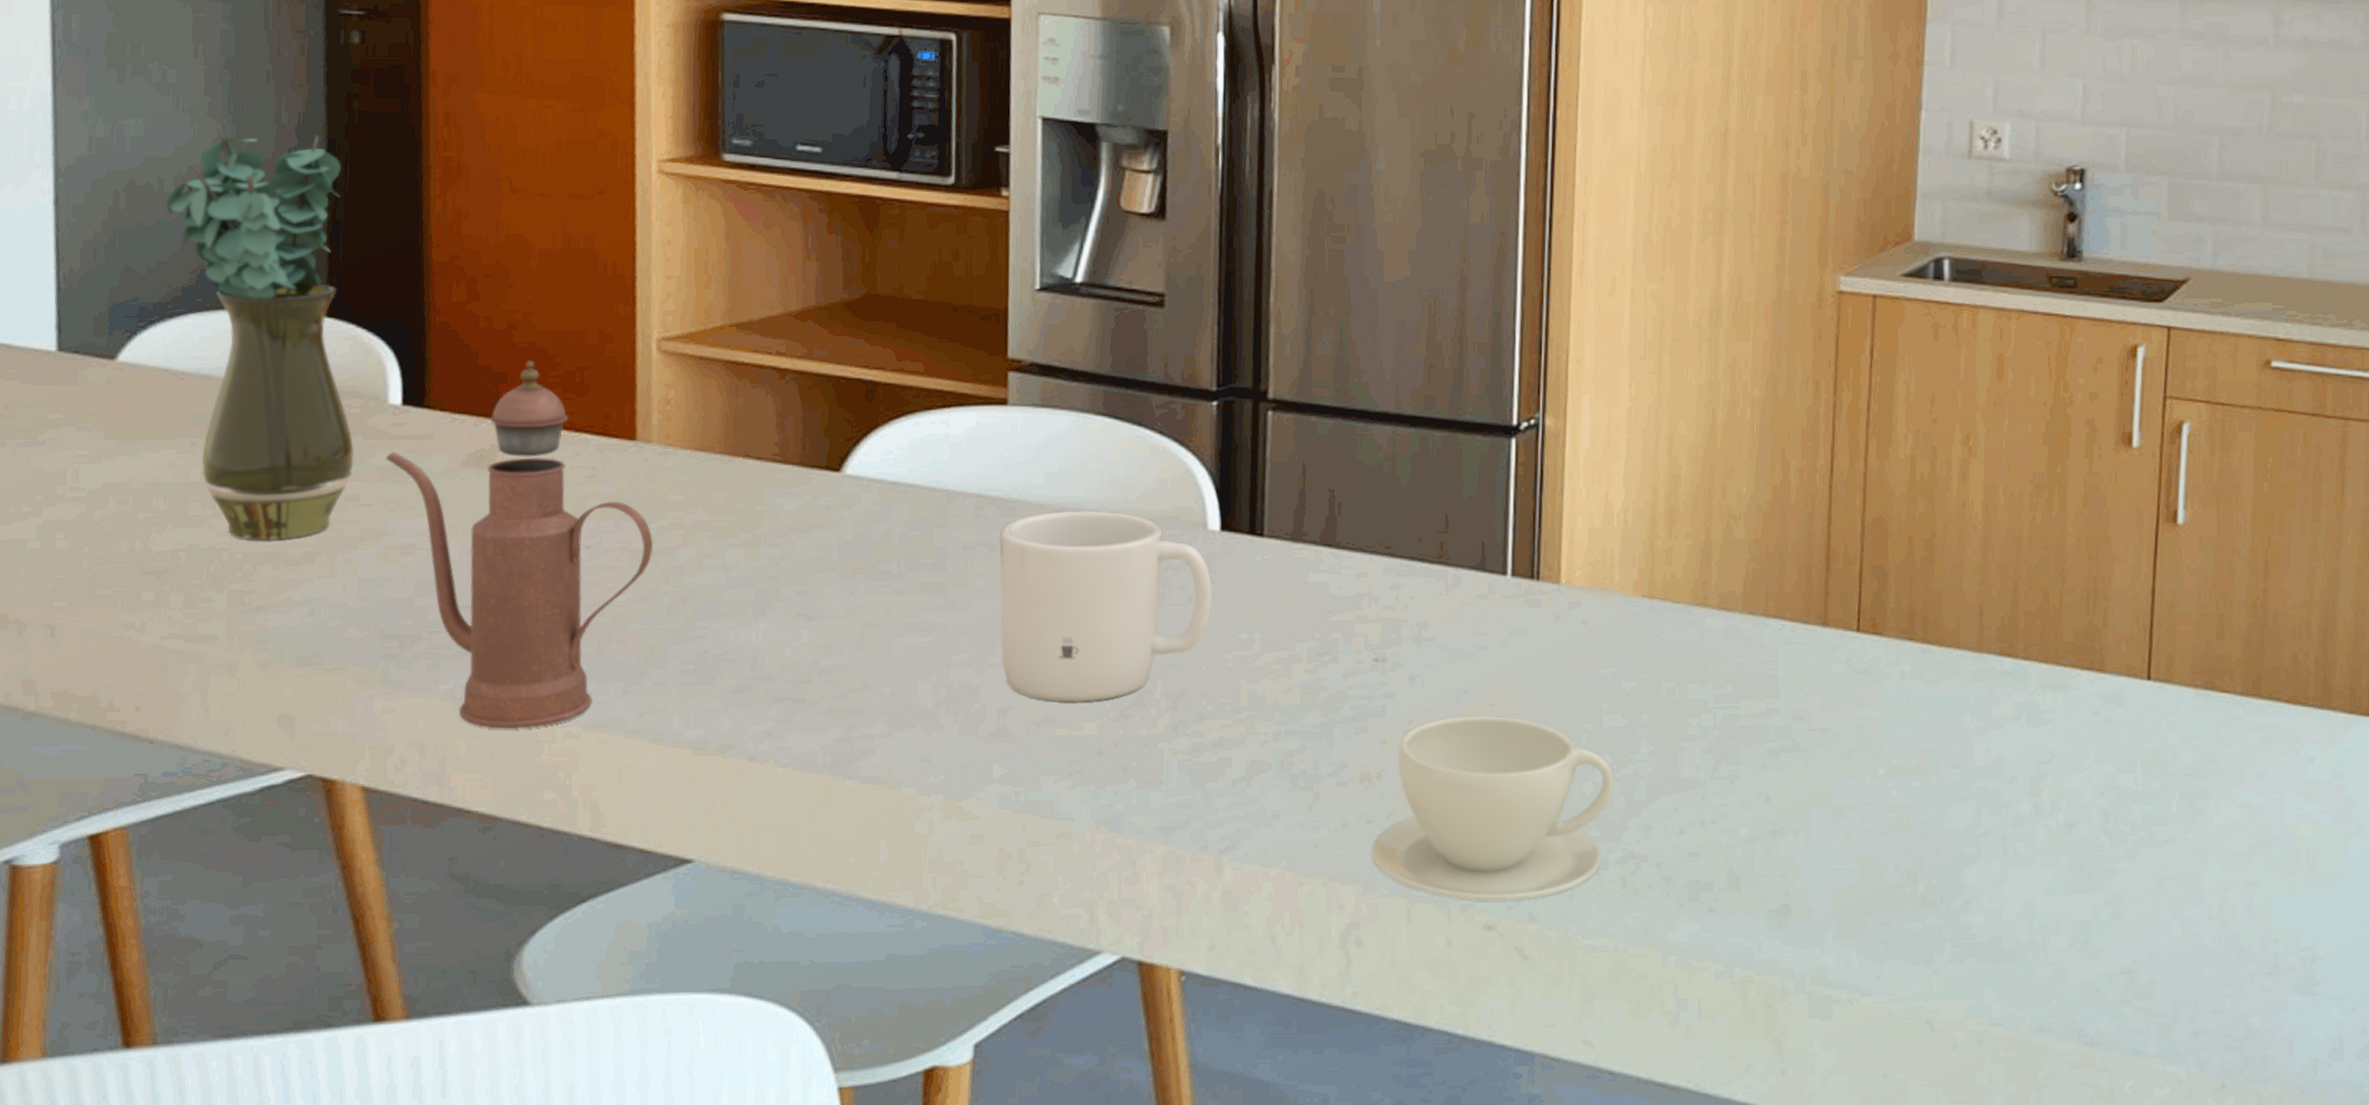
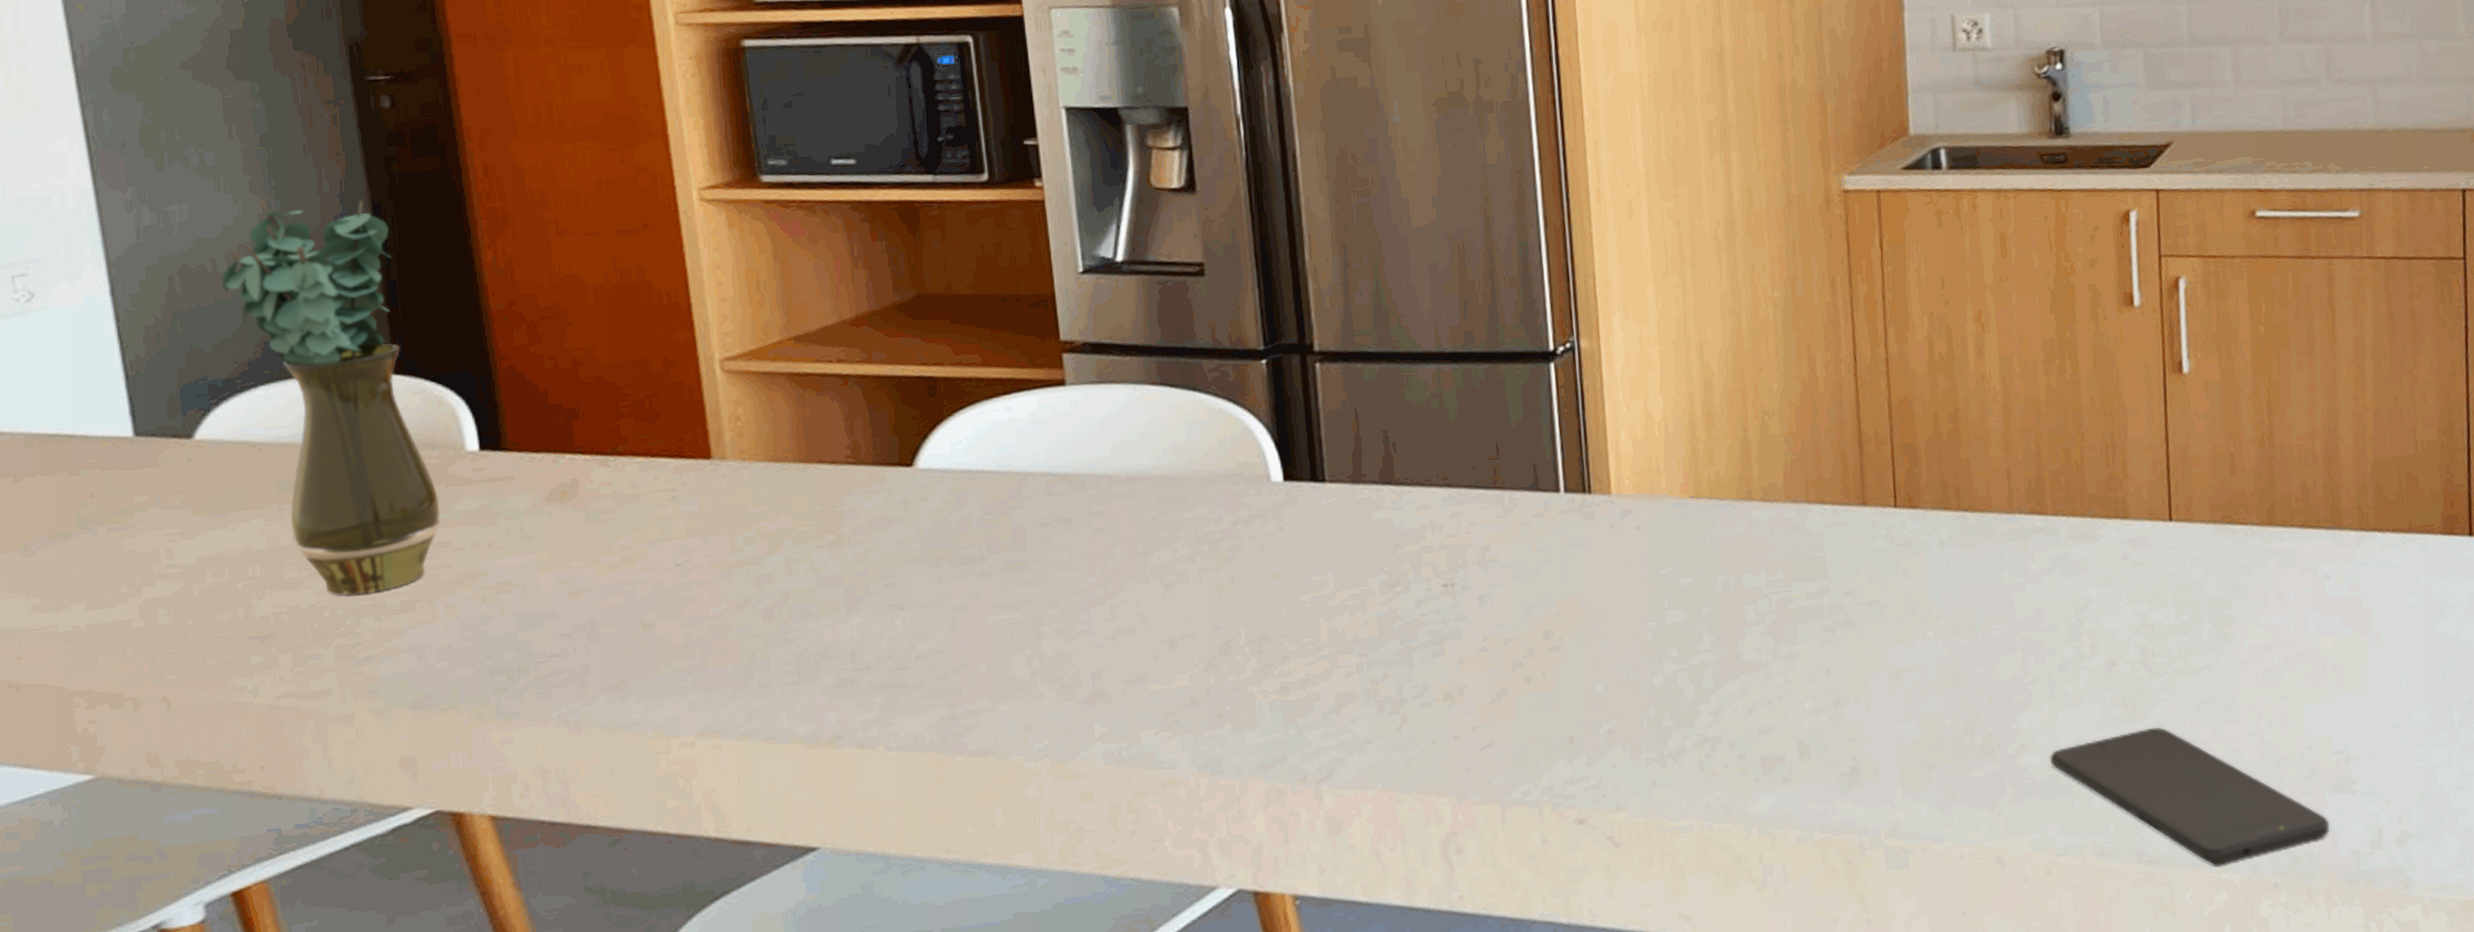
coffeepot: present [385,360,654,730] -> none [470,393,742,748]
mug: present [999,510,1213,703] -> none [1073,474,1284,660]
teacup: present [1371,715,1614,901] -> none [1461,623,1683,799]
smartphone: none [1994,899,2288,1056] -> present [2049,726,2330,866]

